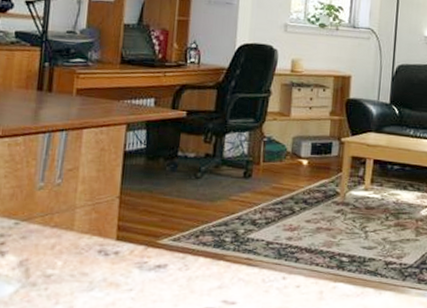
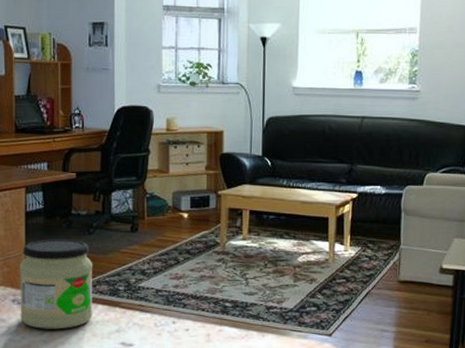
jar: none [106,182,198,285] -> present [19,239,93,329]

